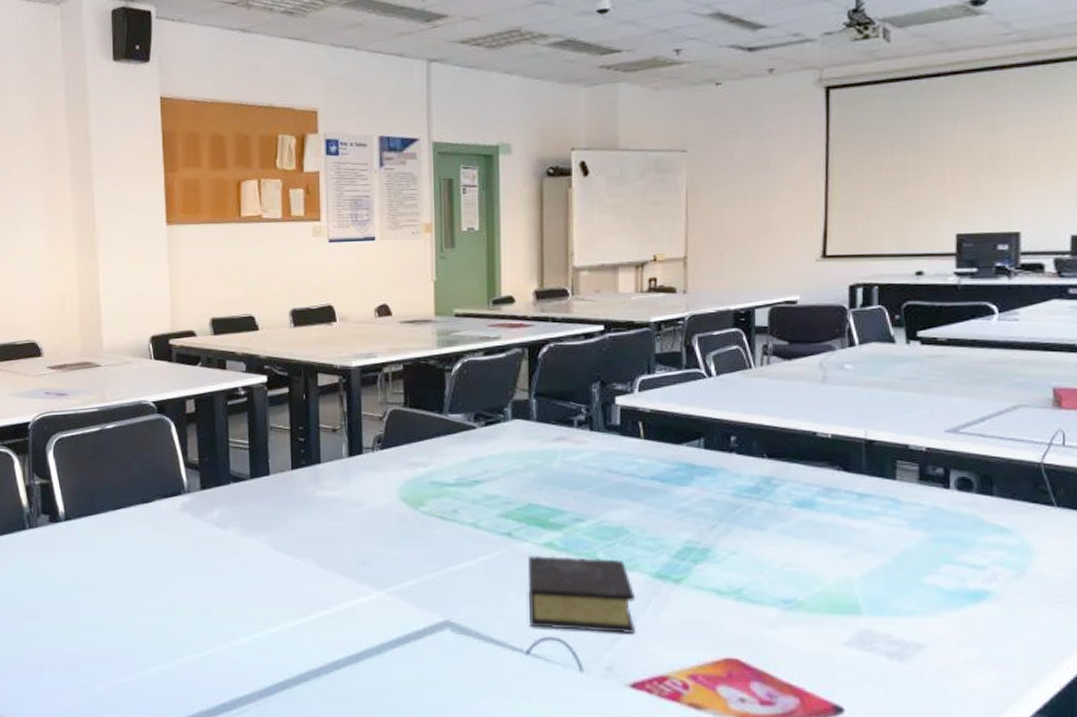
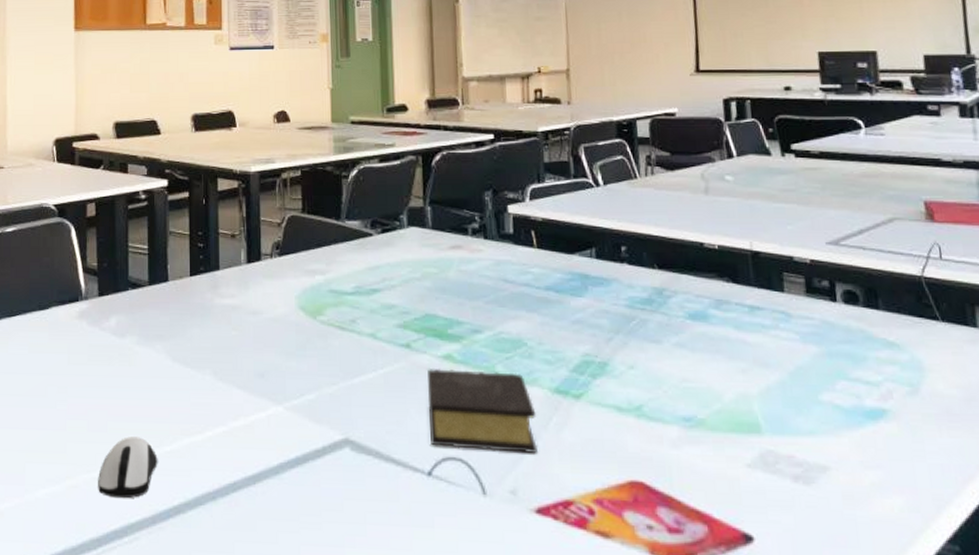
computer mouse: none [206,620,264,676] -> present [98,436,158,499]

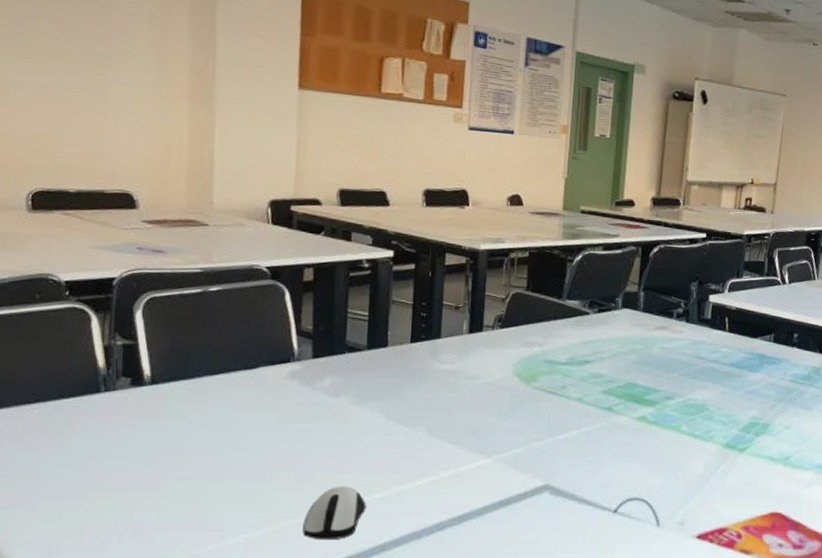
book: present [427,369,537,453] -> none [619,428,708,493]

